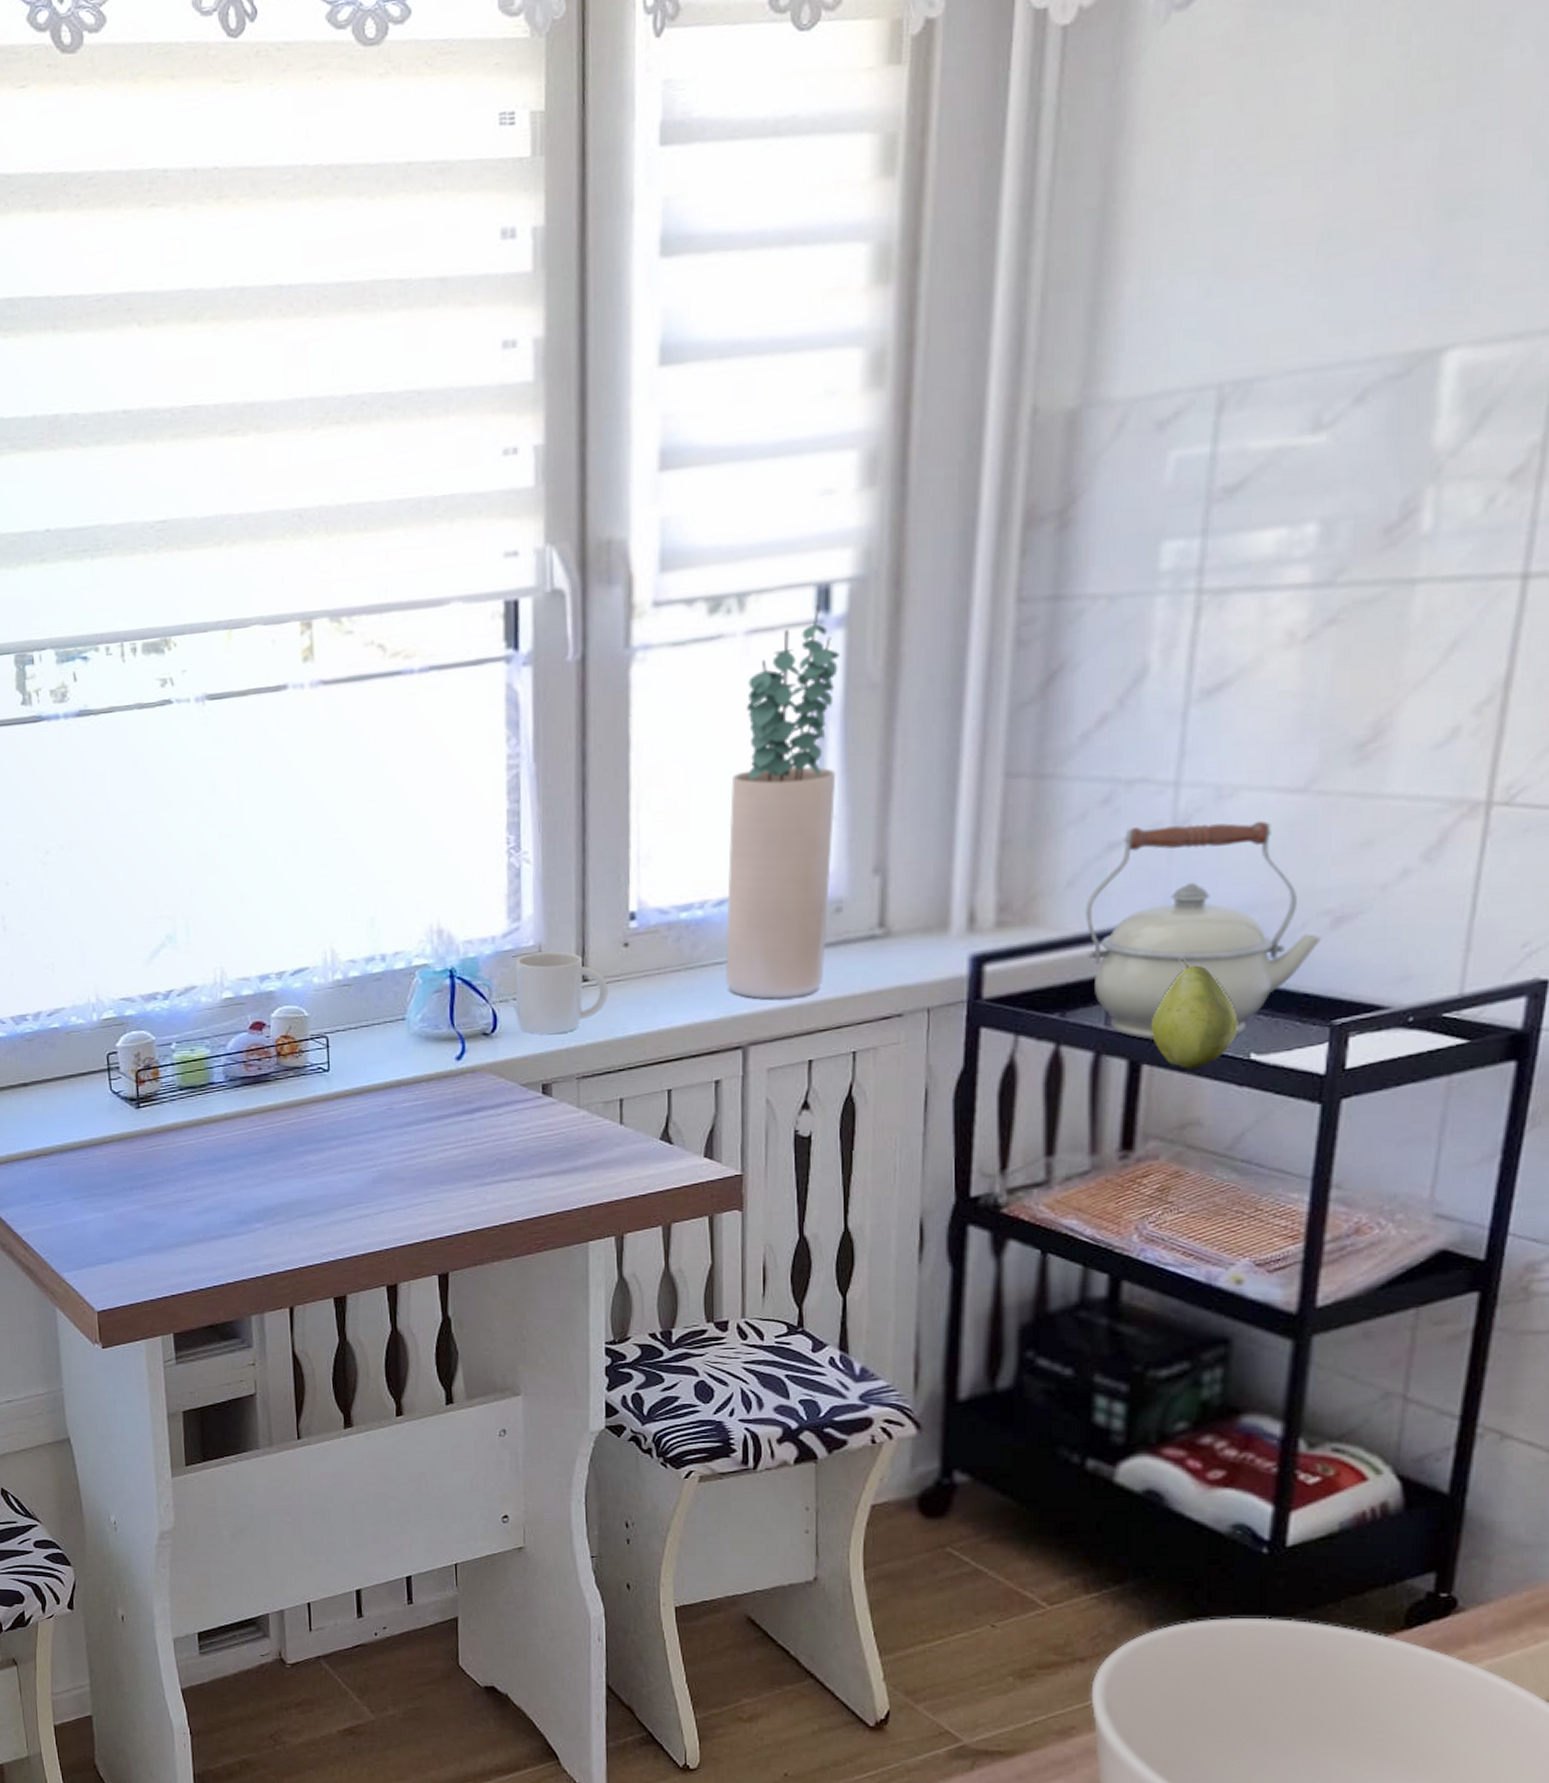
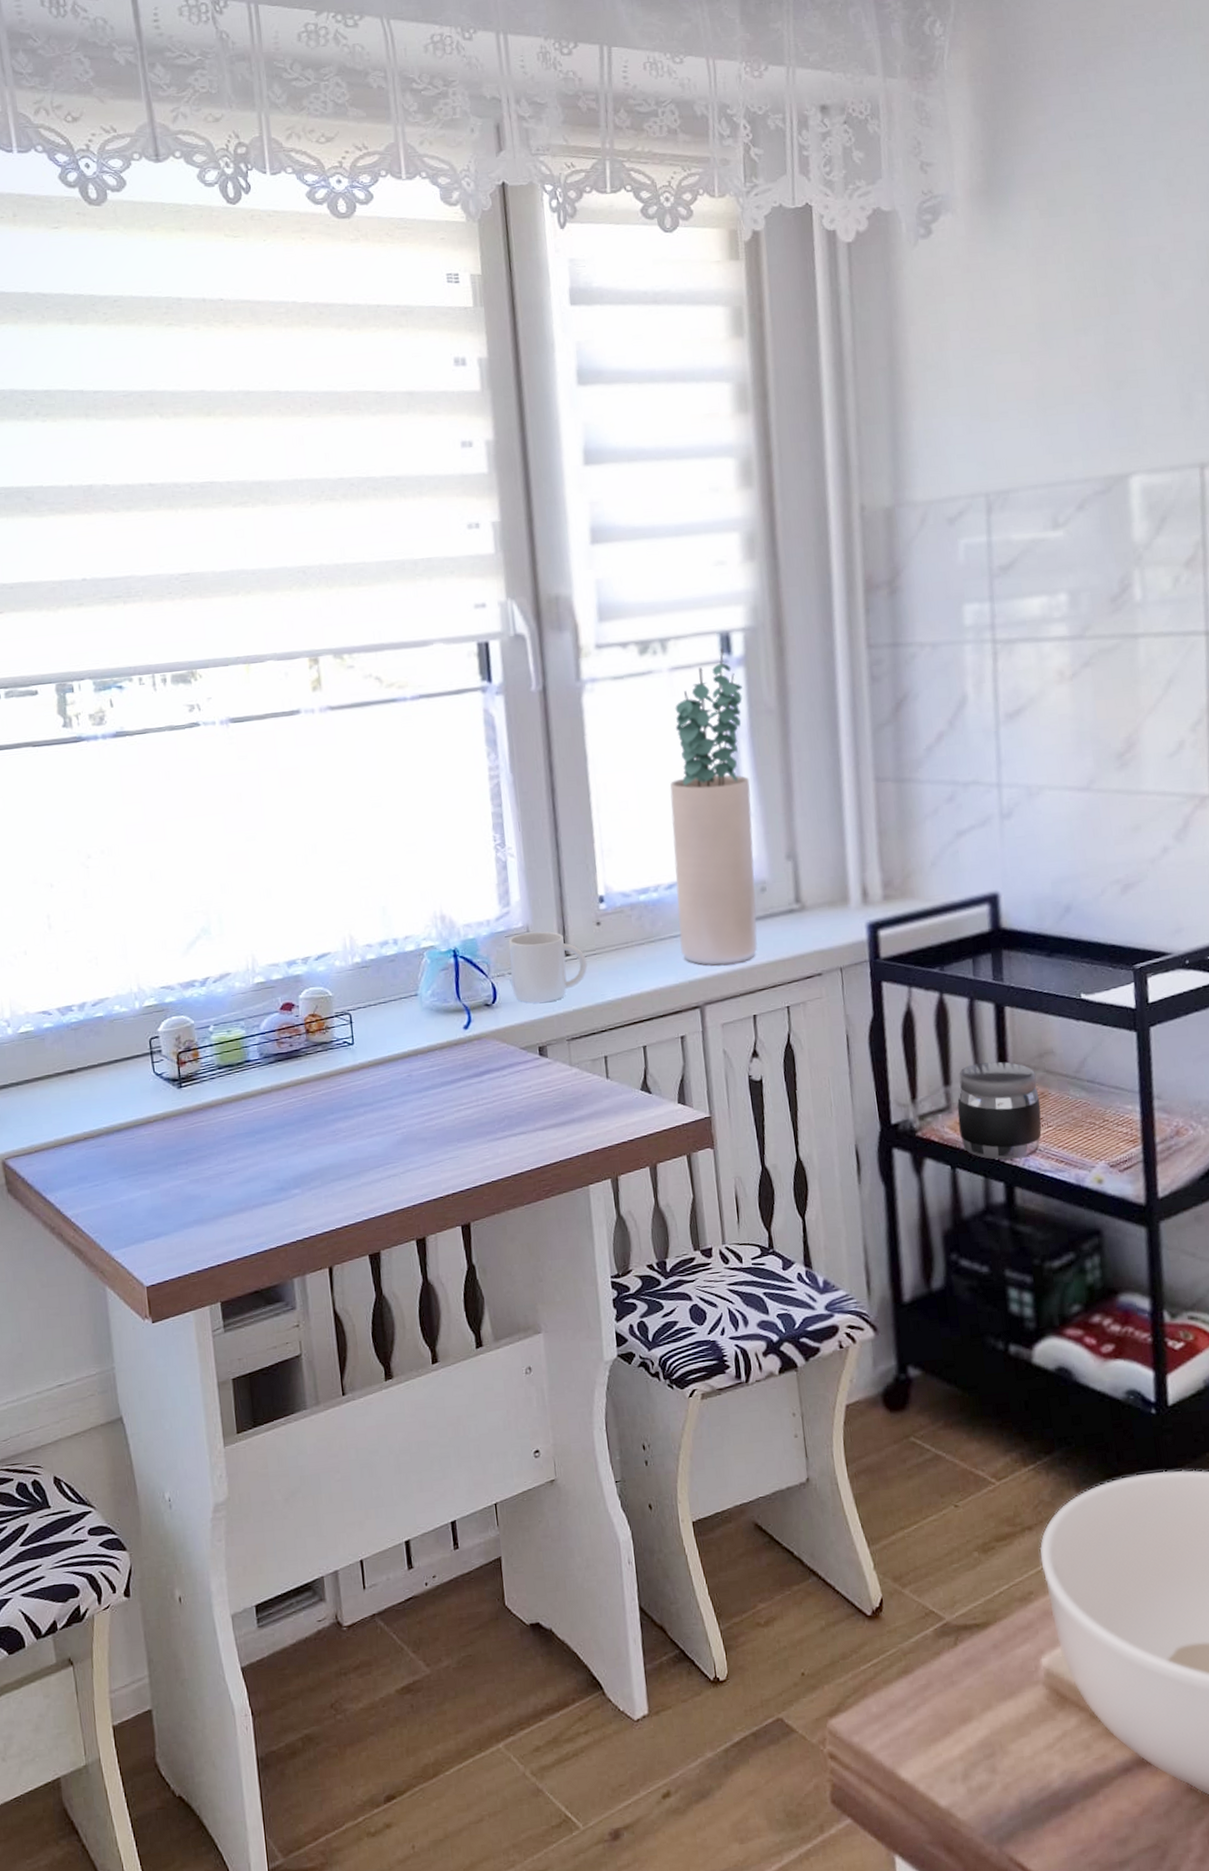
jar: none [1059,1130,1172,1248] -> present [957,1061,1042,1160]
kettle: present [1085,820,1322,1040] -> none [946,812,1117,987]
fruit: present [1150,957,1238,1070] -> none [1006,919,1069,1009]

